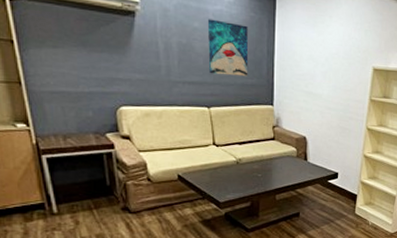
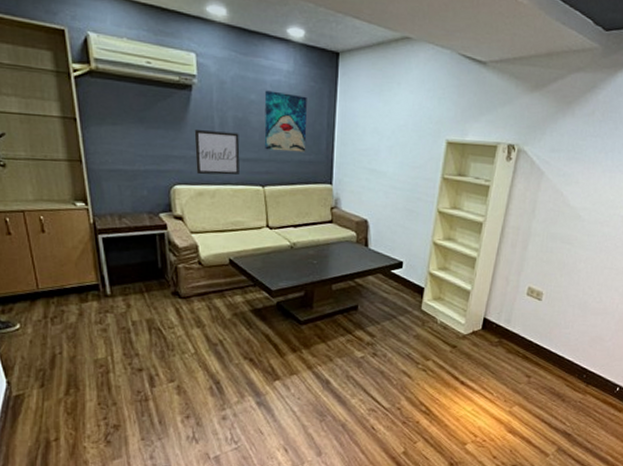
wall art: none [139,54,185,97] -> present [194,130,240,175]

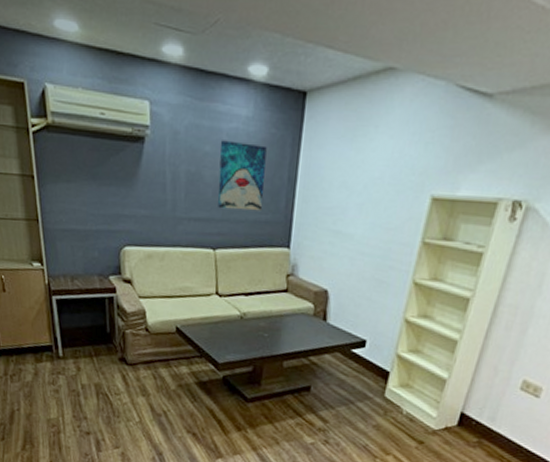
wall art: present [194,130,240,175] -> none [145,186,191,237]

